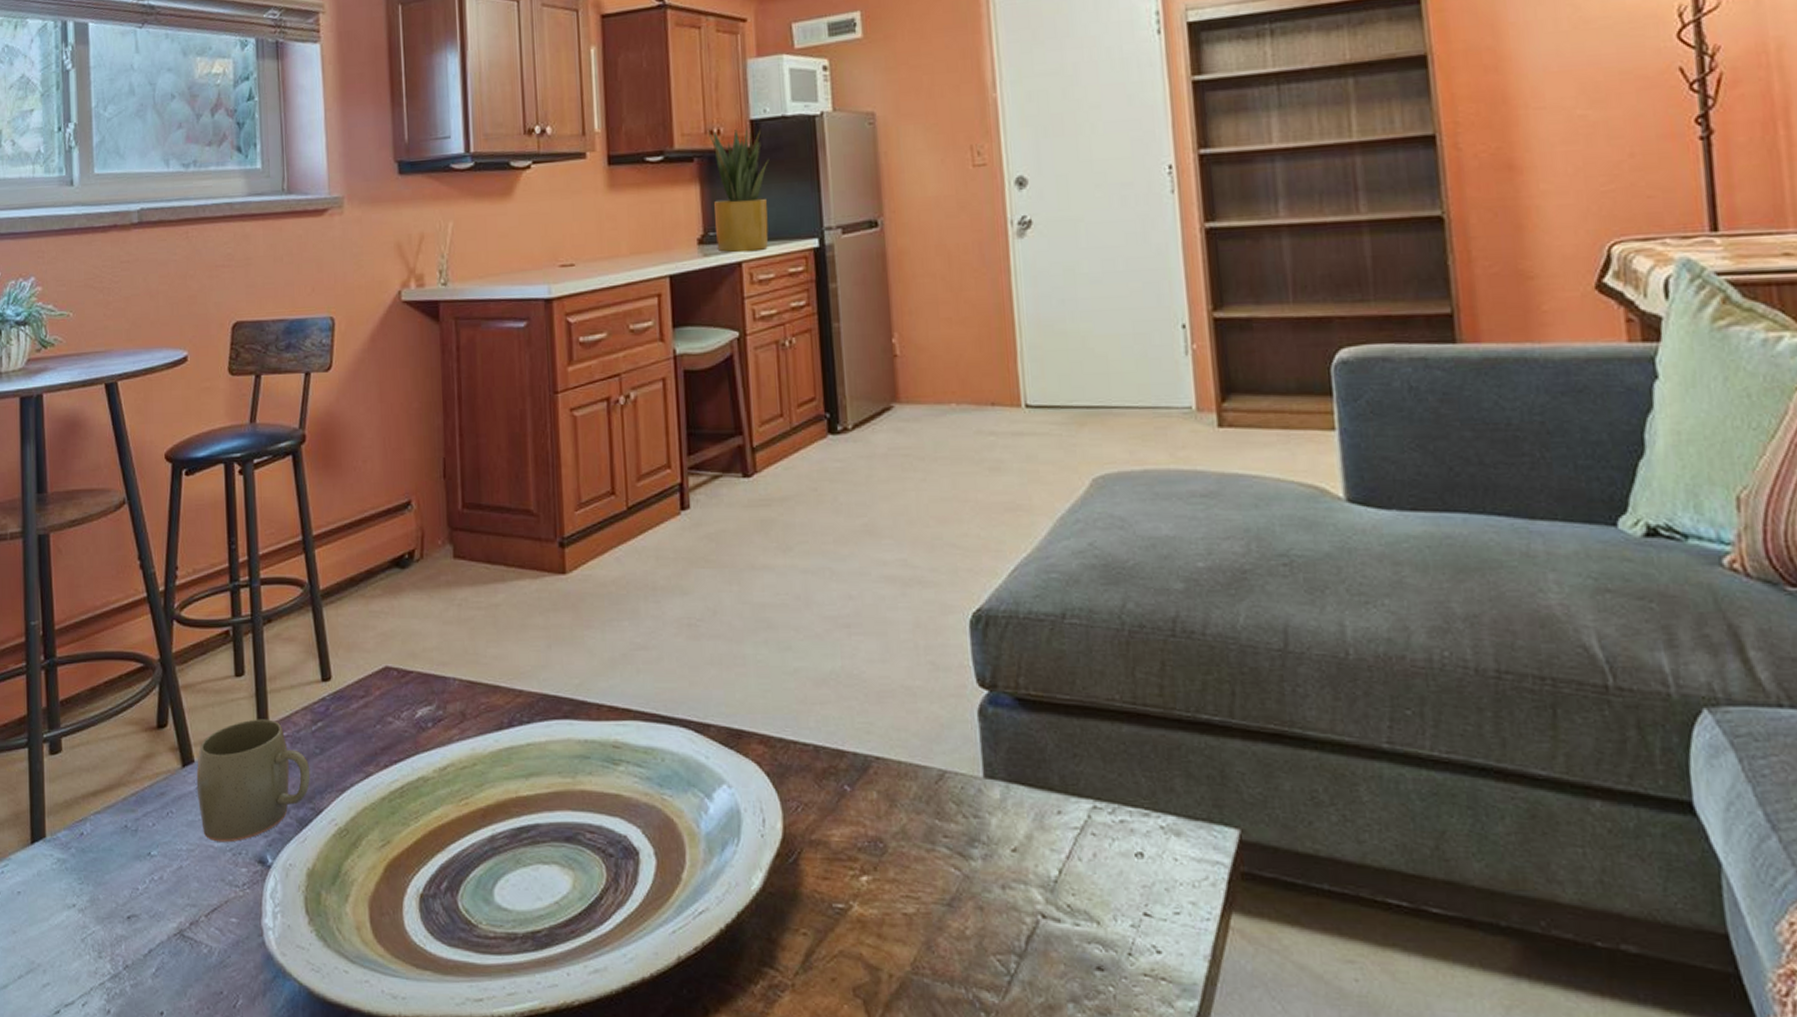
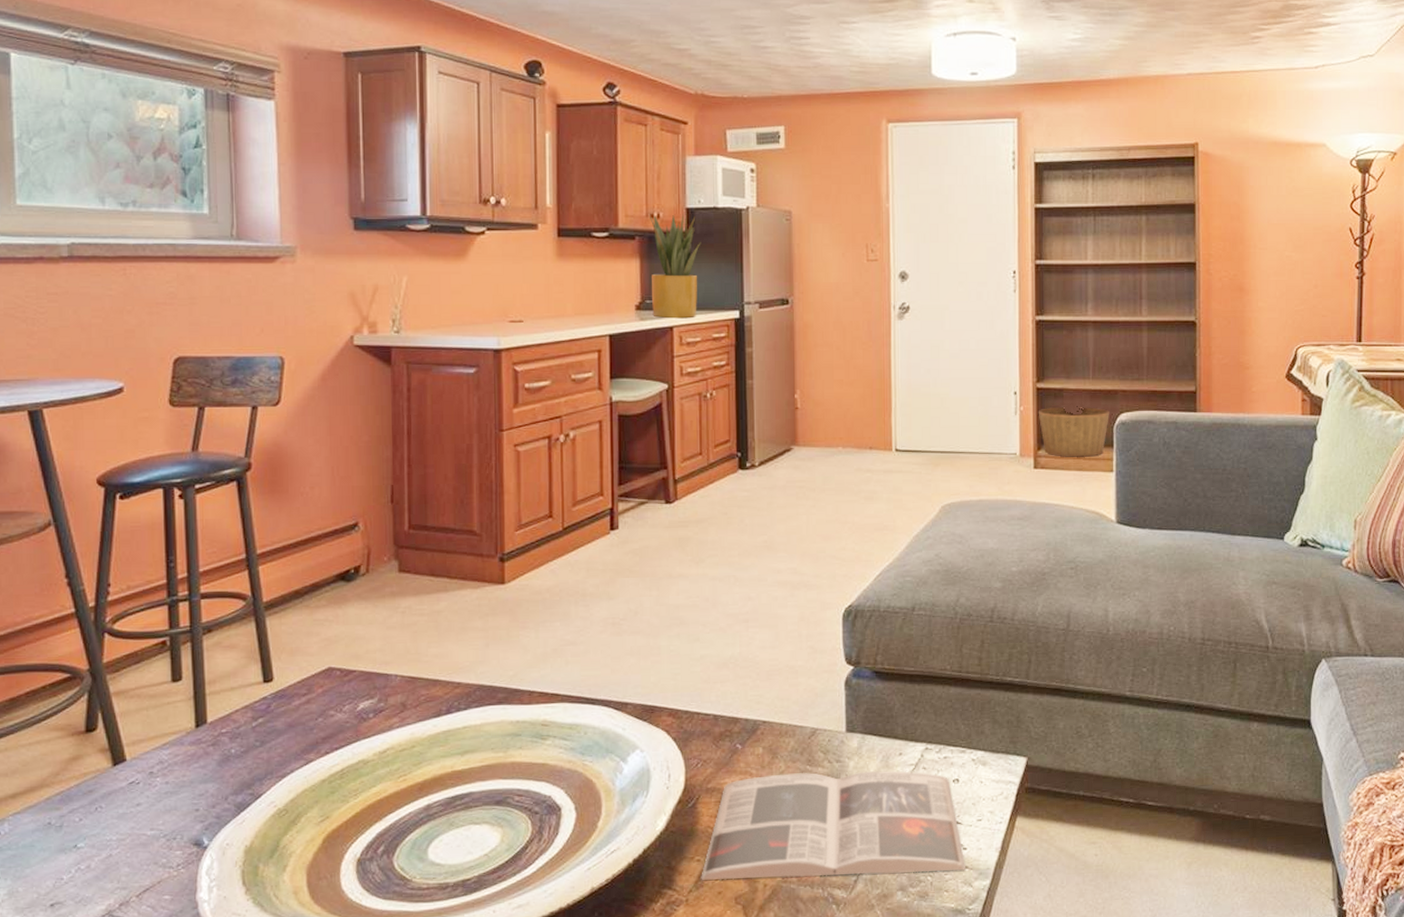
mug: present [196,719,311,843] -> none [128,718,250,830]
magazine: none [809,827,1163,983] -> present [701,770,966,880]
basket: none [1218,341,1323,411] -> present [1038,407,1109,457]

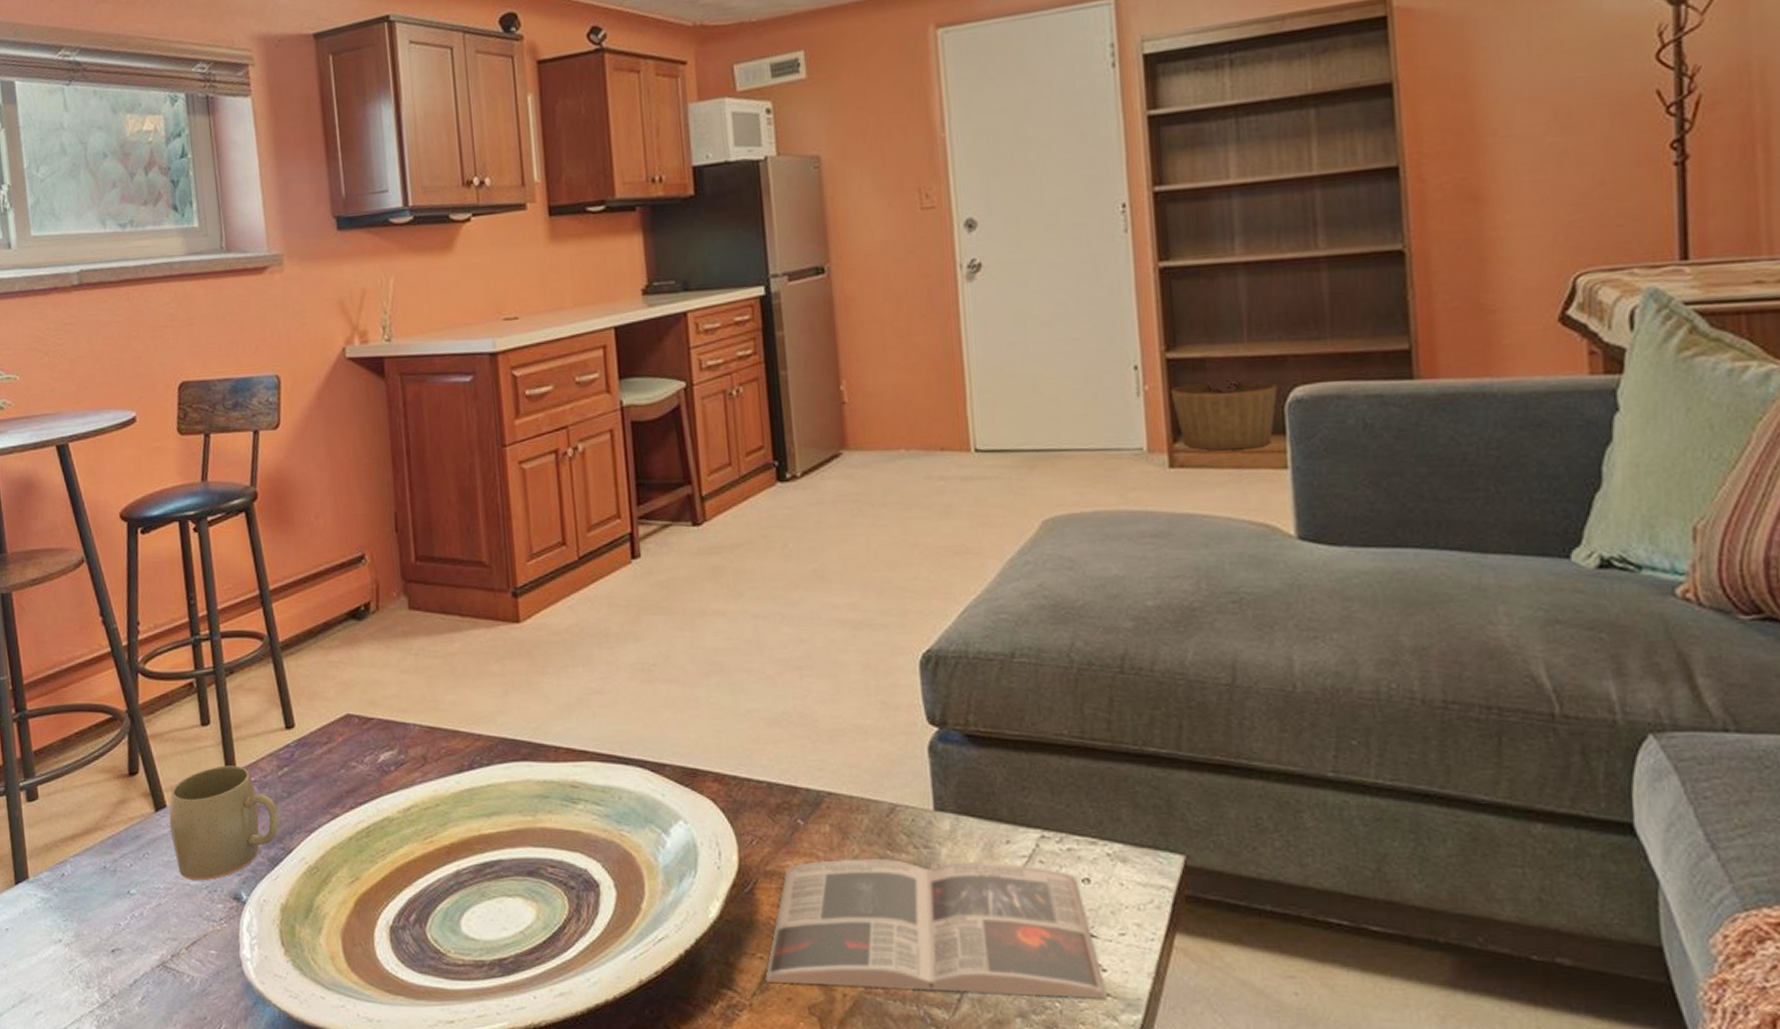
mug: none [128,718,250,830] -> present [169,765,280,881]
planter: present [648,211,701,319] -> none [649,170,714,302]

